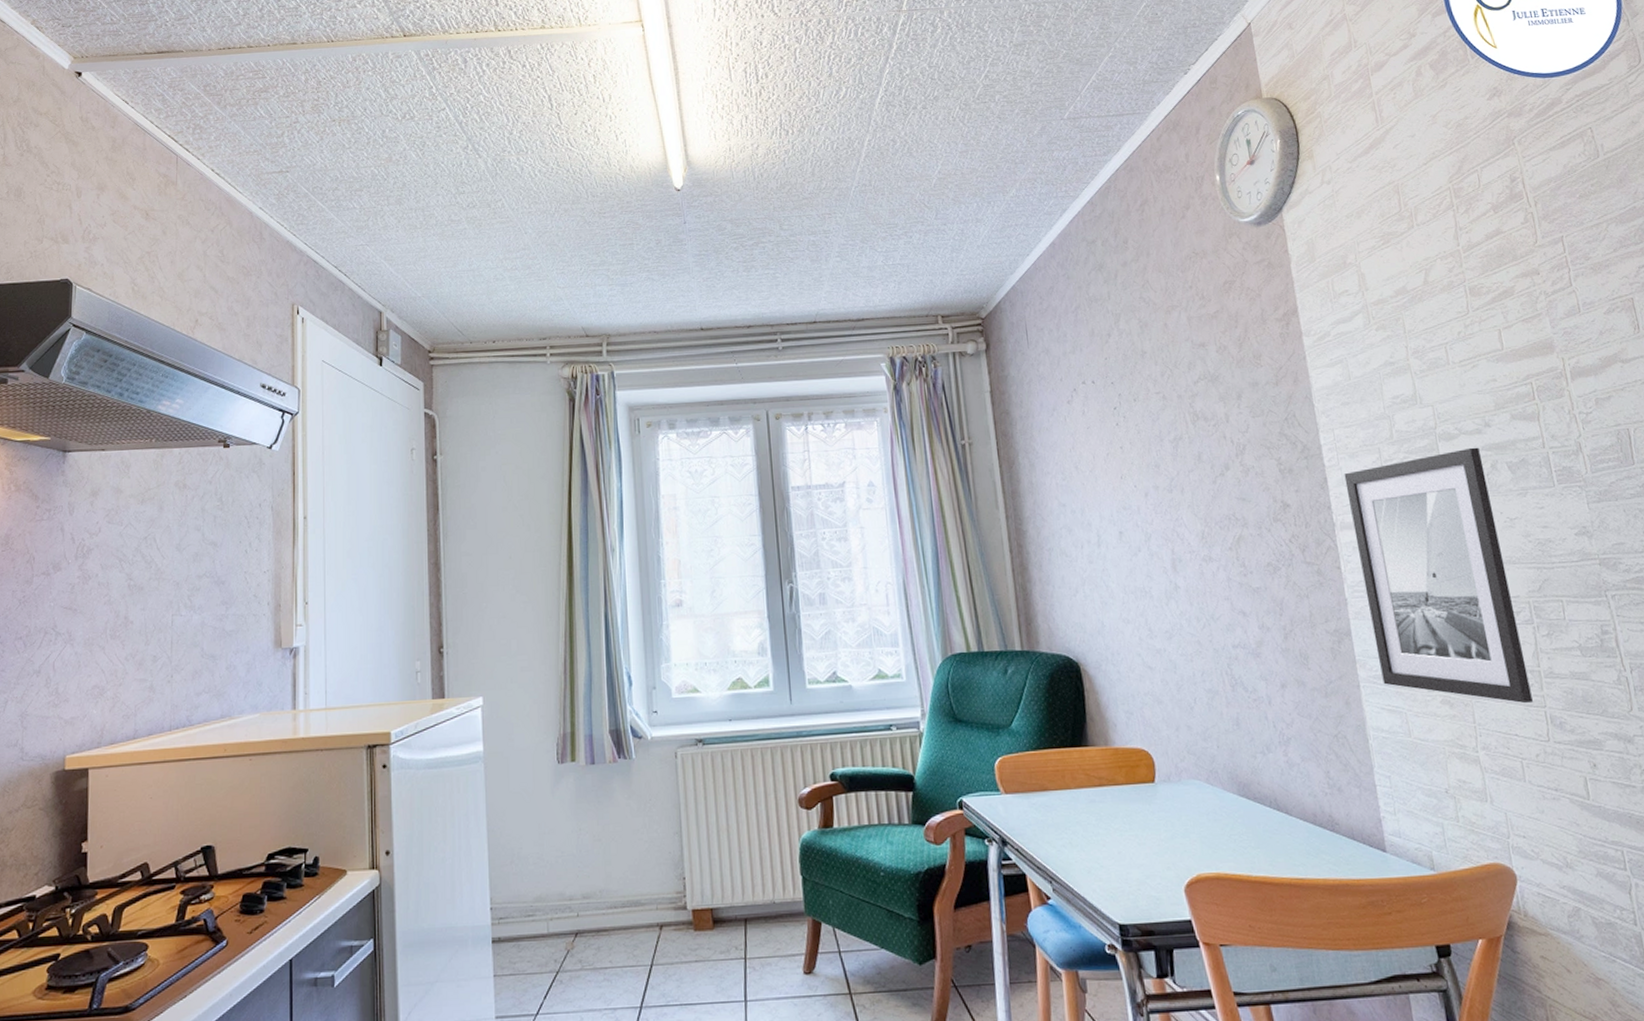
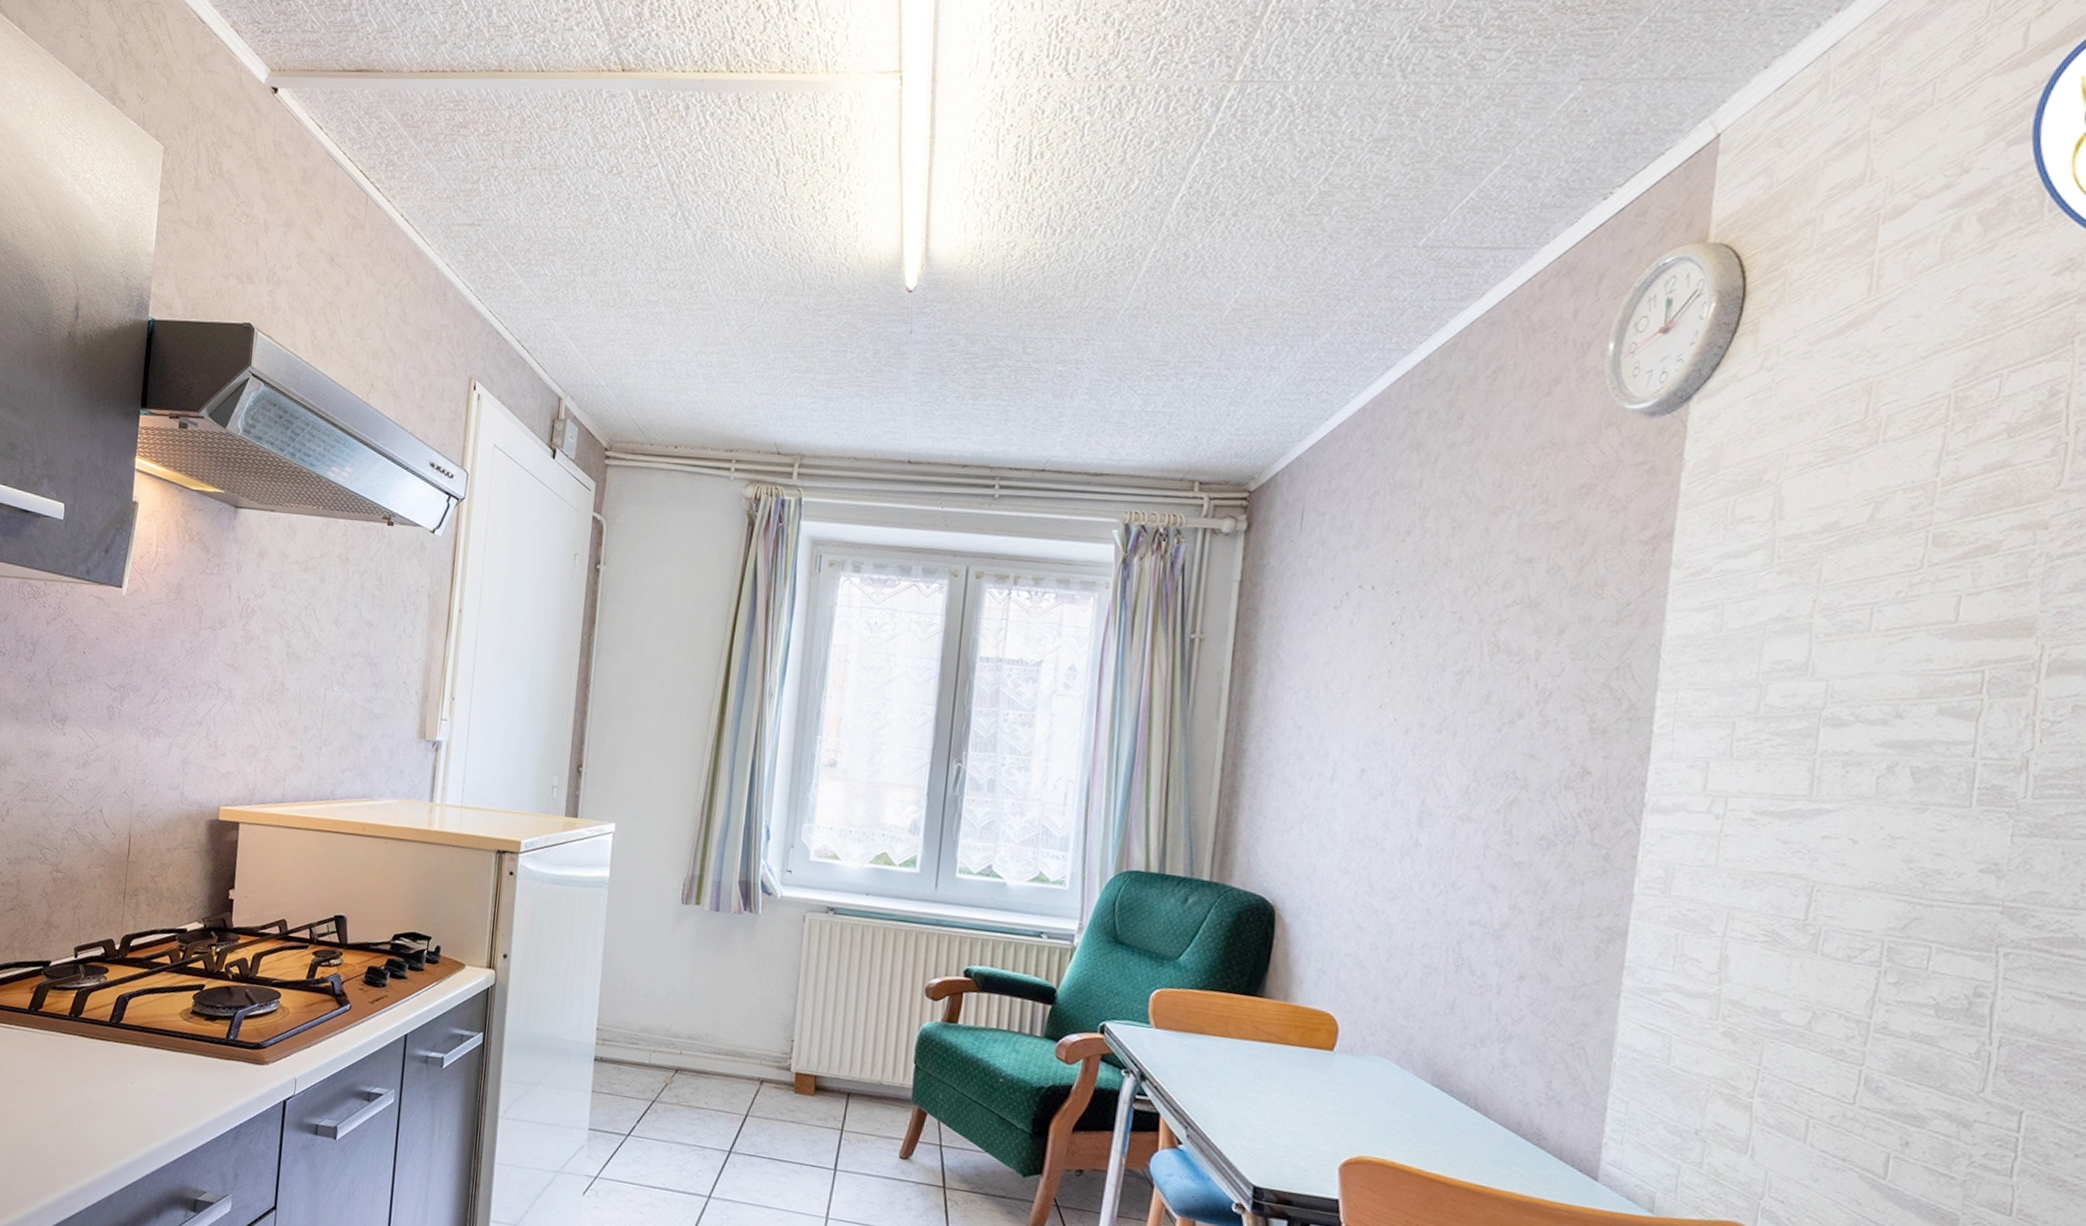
wall art: present [1344,447,1533,703] -> none [1652,740,1877,1057]

